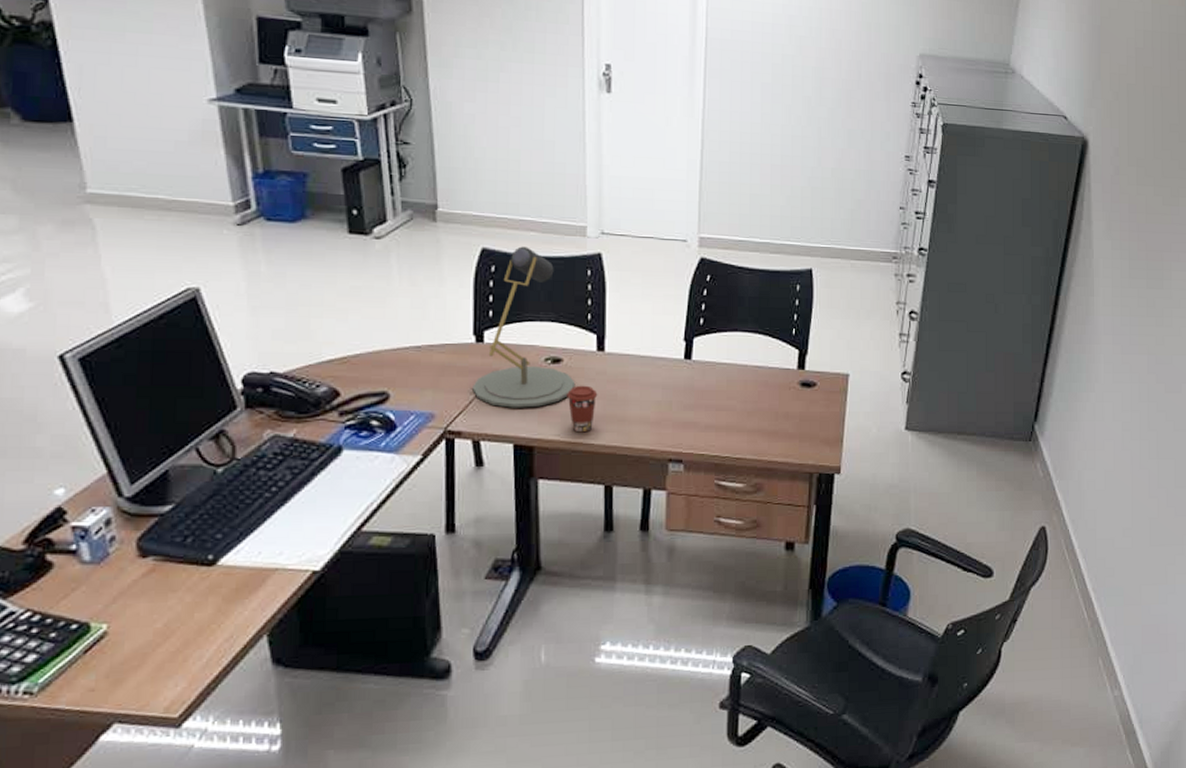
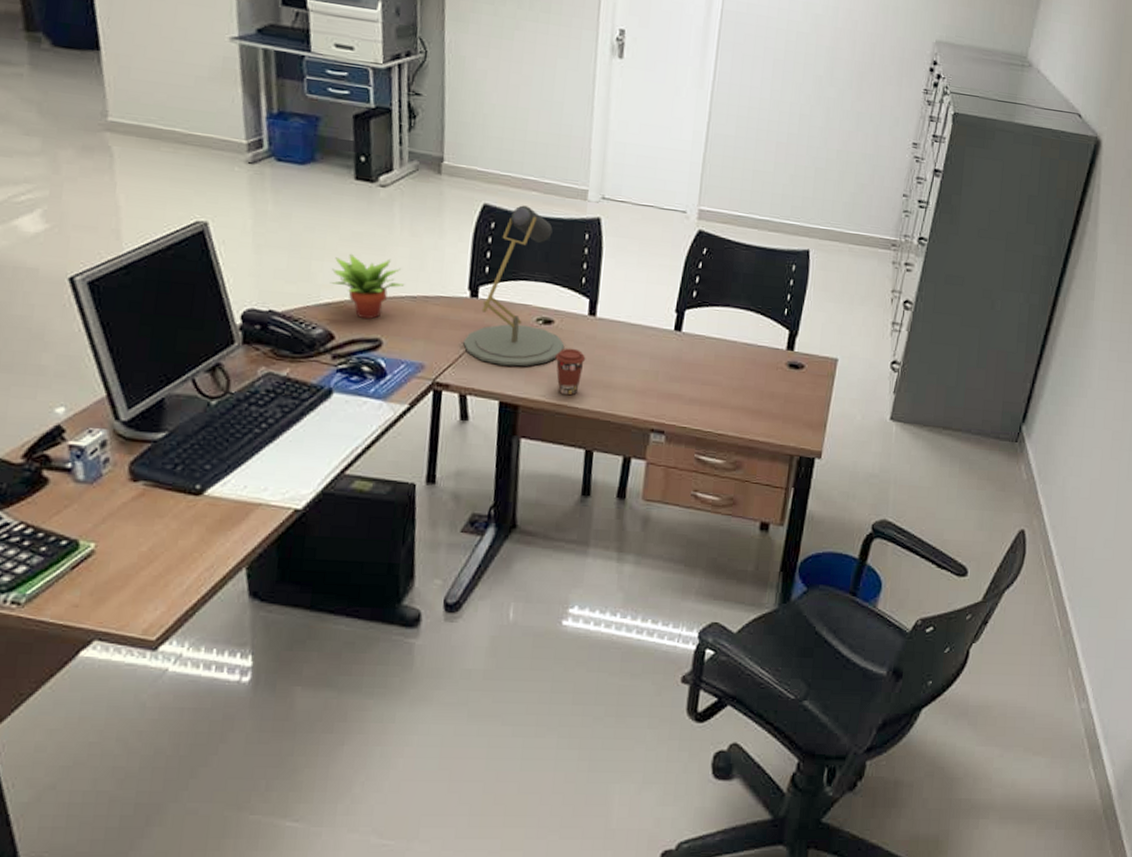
succulent plant: none [330,308,408,372] -> present [329,253,405,319]

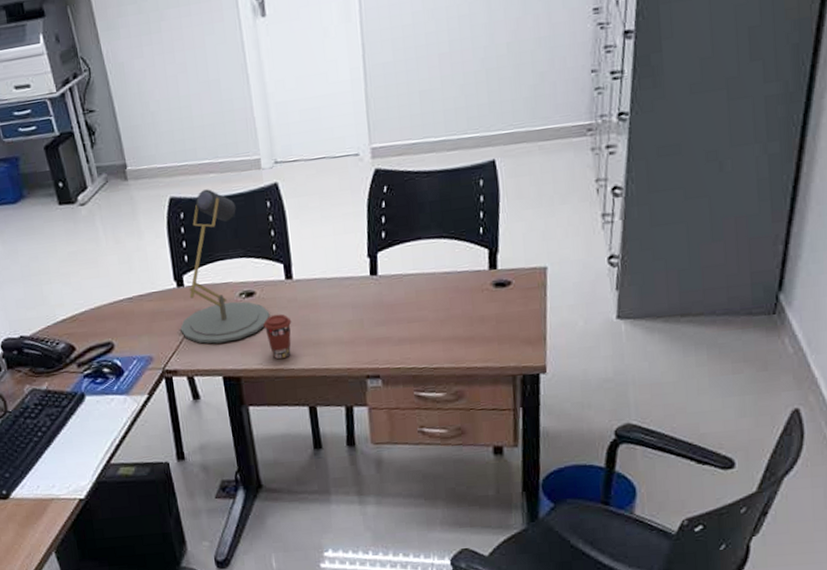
succulent plant: present [329,253,405,319] -> none [60,268,120,327]

